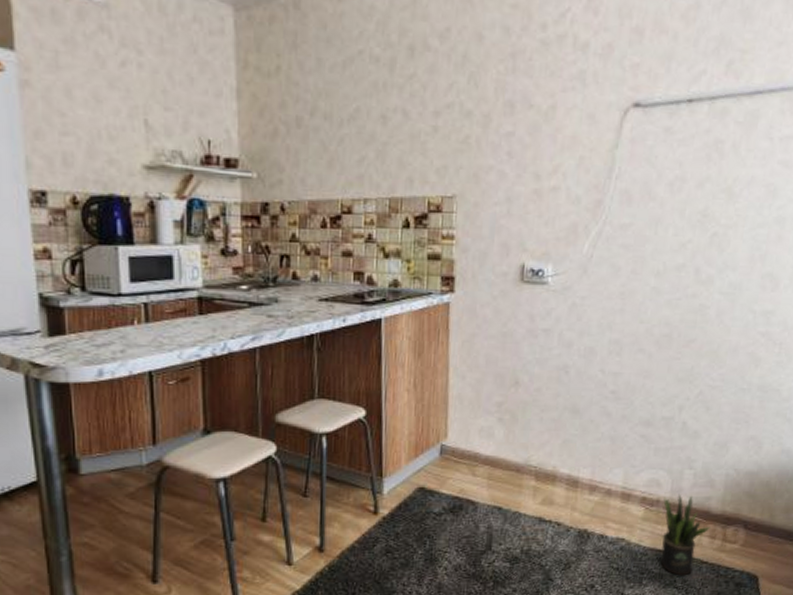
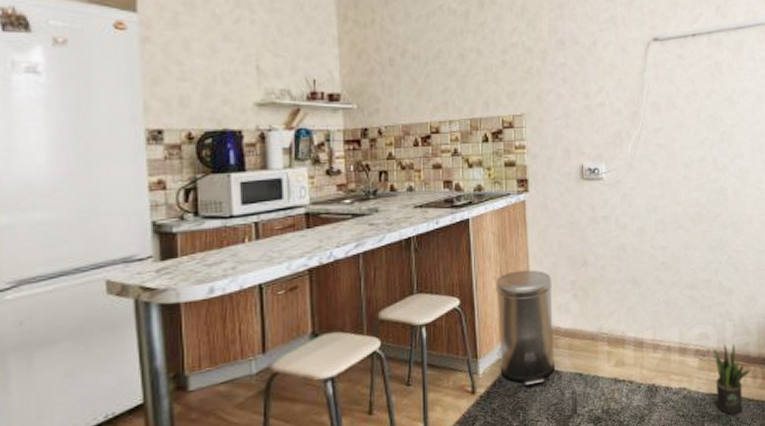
pedal bin: none [408,384,475,513] -> present [496,270,555,386]

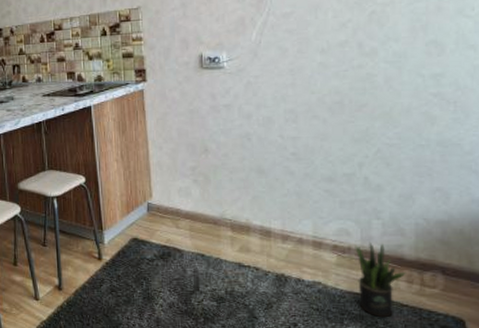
pedal bin: present [496,270,555,386] -> none [118,154,176,259]

